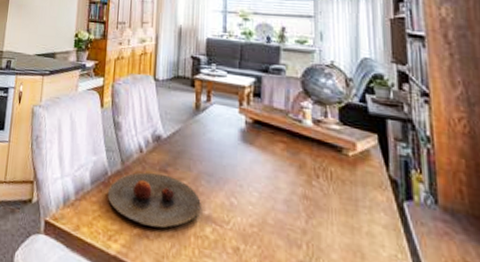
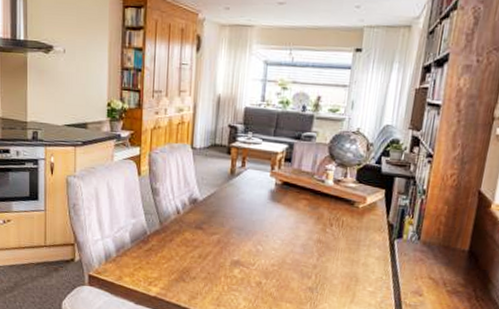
plate: present [107,172,201,228] -> none [146,230,232,273]

